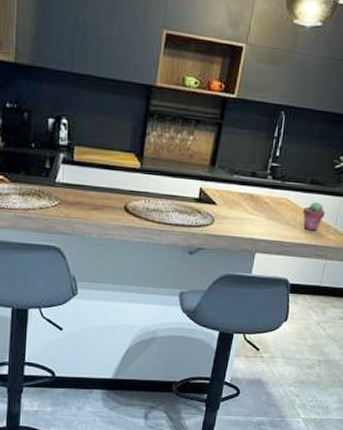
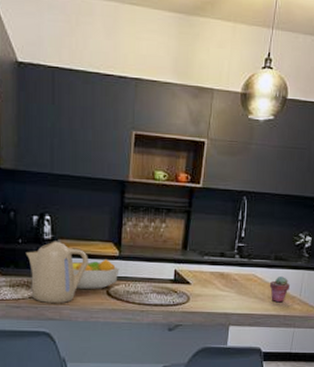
kettle: none [38,147,107,217] -> present [25,241,88,304]
fruit bowl: none [88,171,140,204] -> present [72,259,120,290]

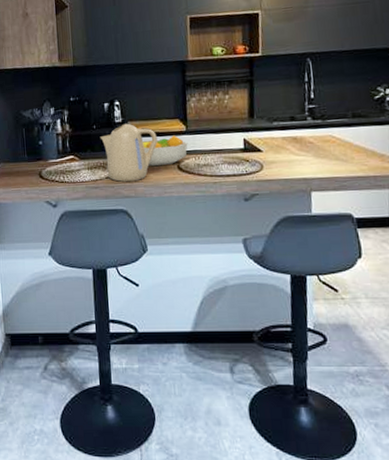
potted succulent: present [269,275,291,303] -> none [350,133,376,163]

